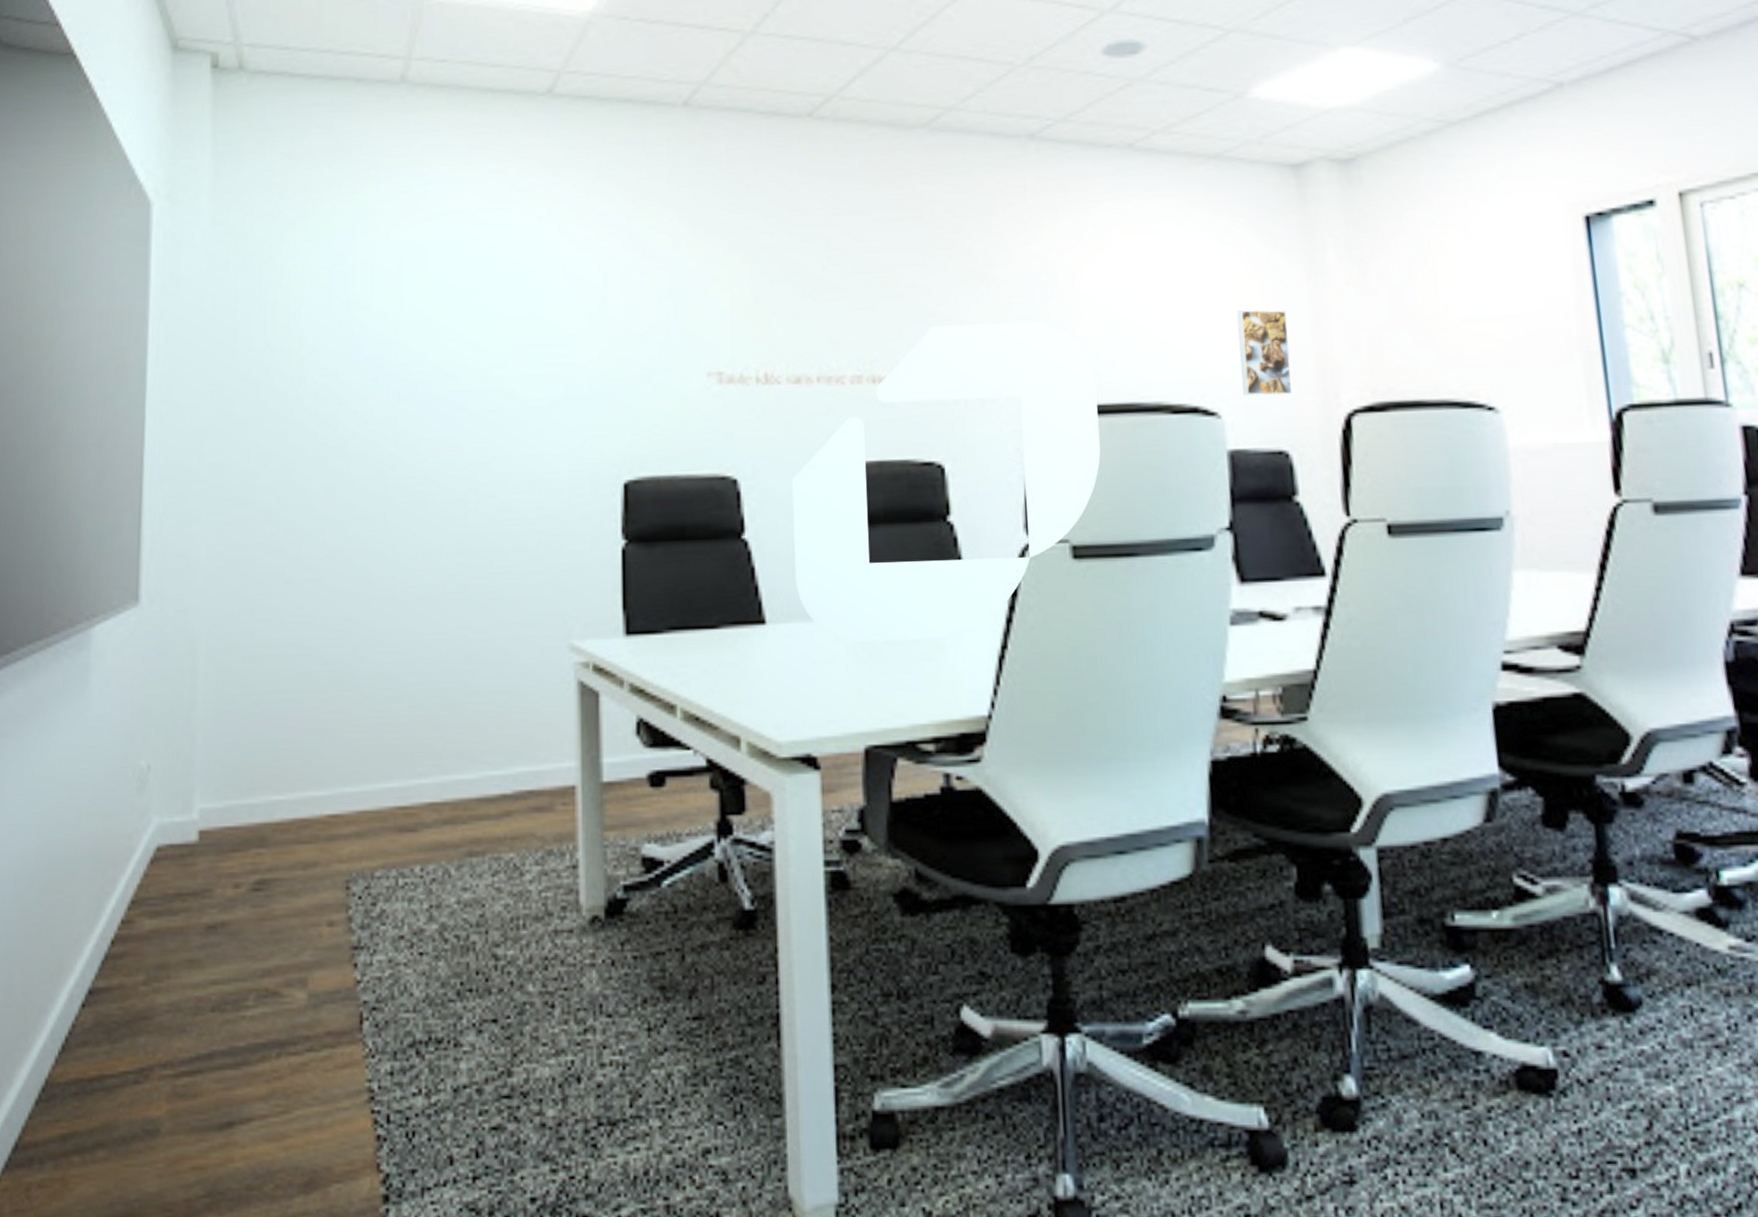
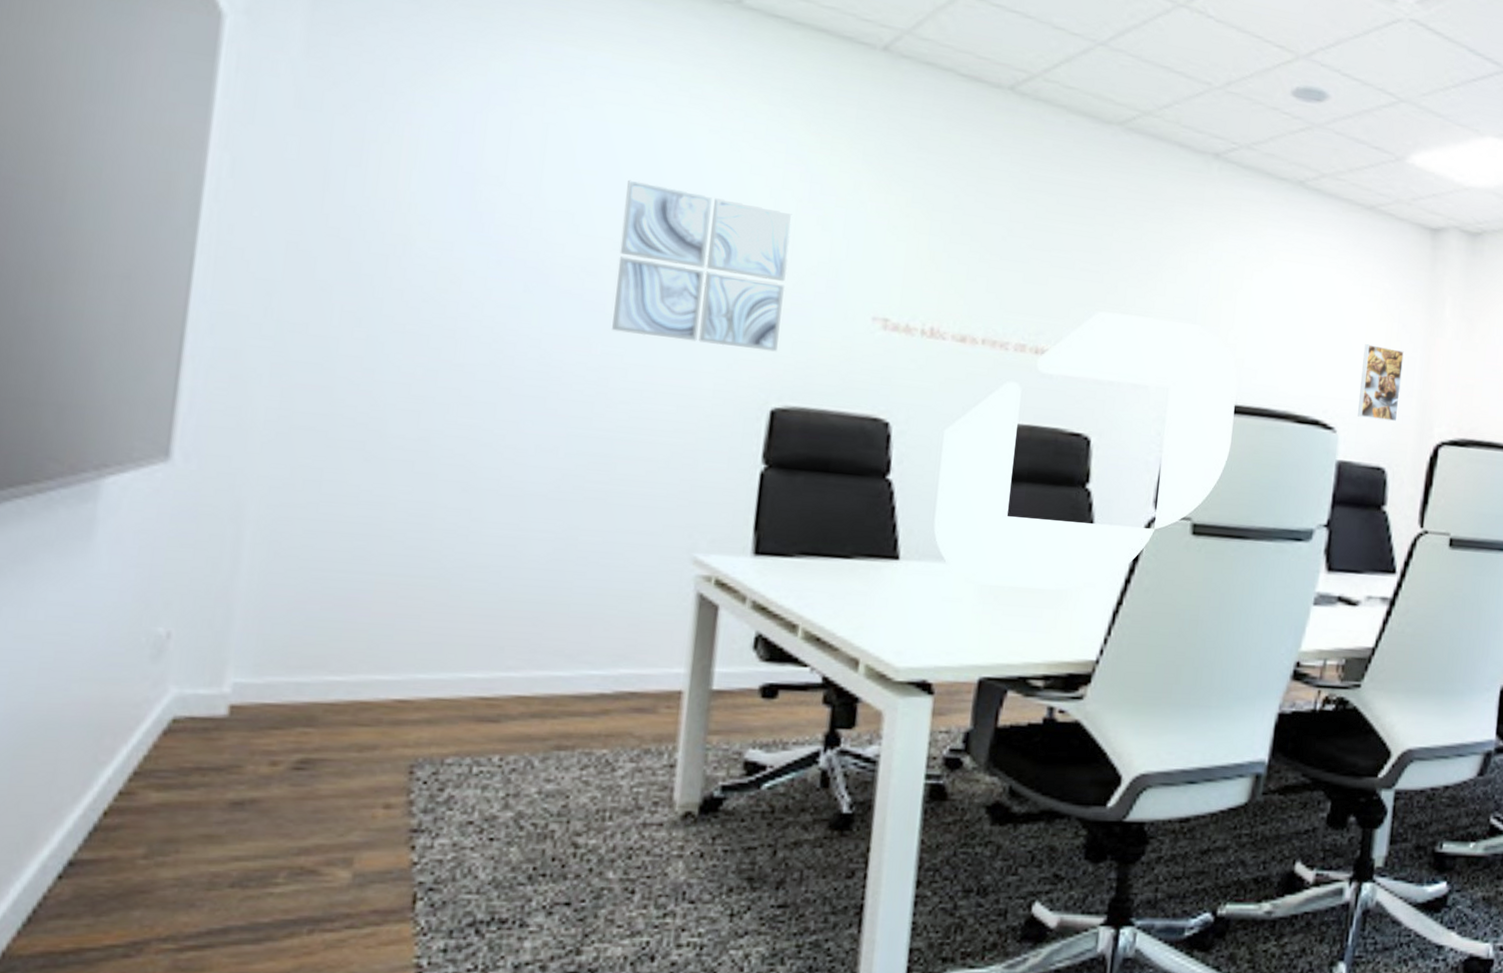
wall art: none [474,279,623,427] -> present [612,180,792,352]

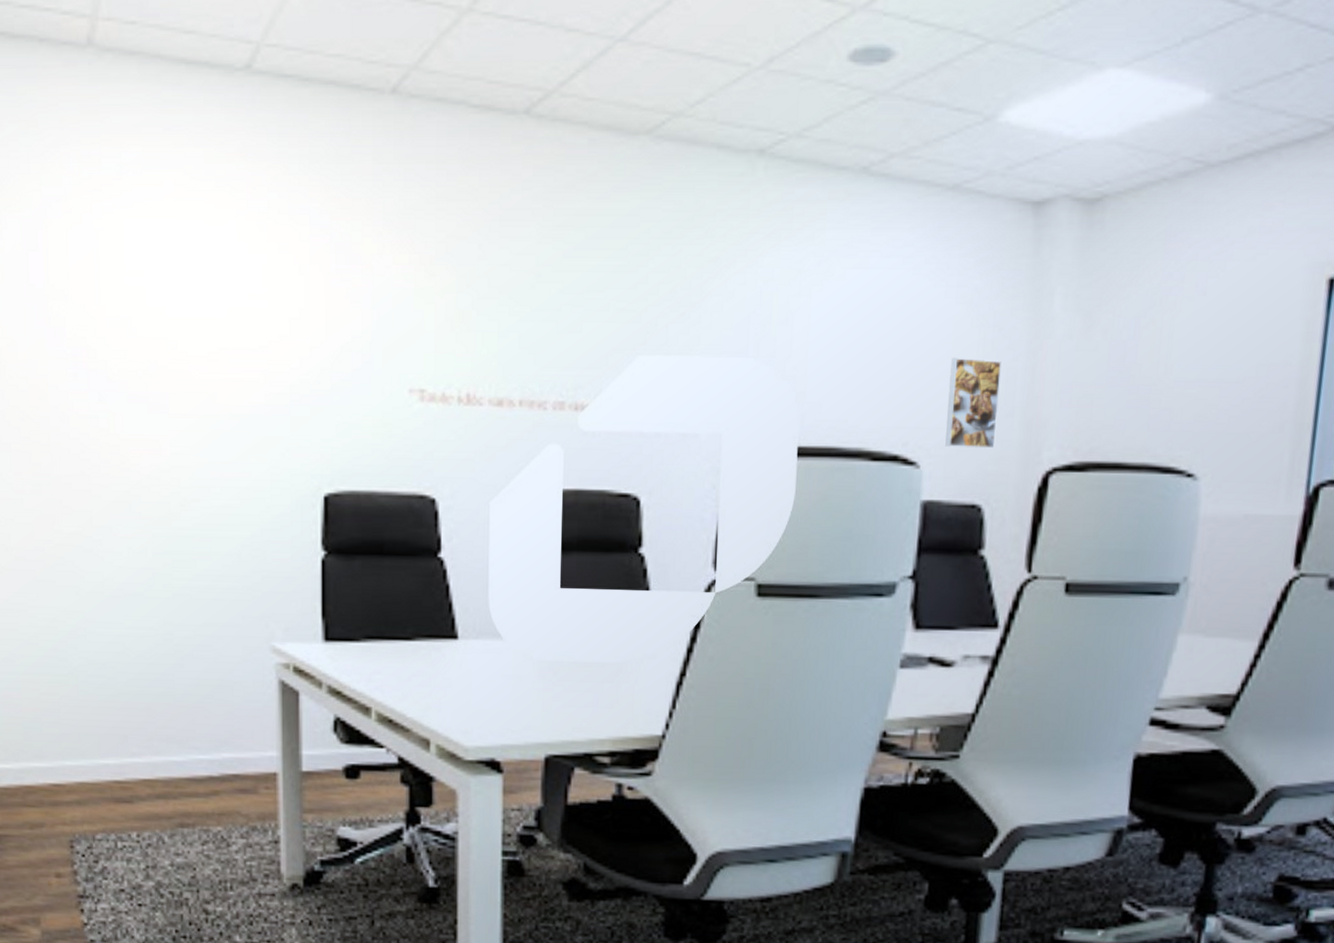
wall art: present [612,180,792,352] -> none [172,276,324,436]

